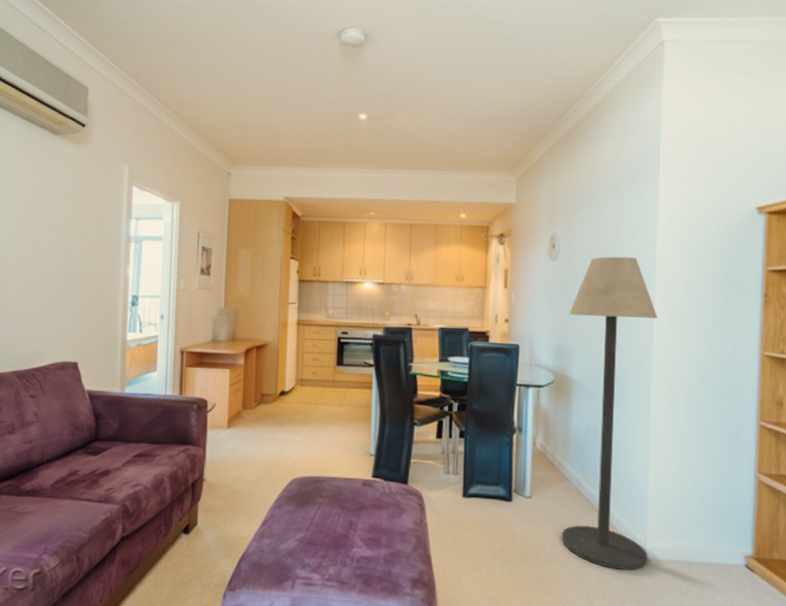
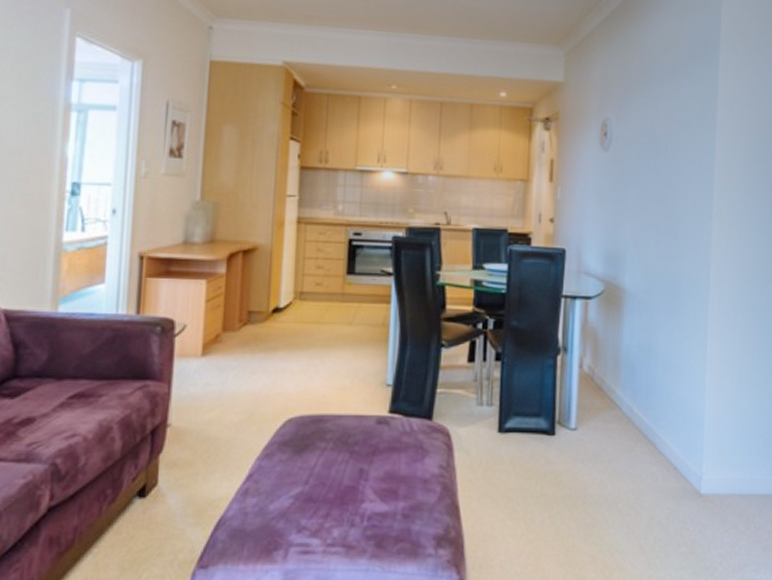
floor lamp: present [561,256,658,570] -> none [610,147,716,508]

